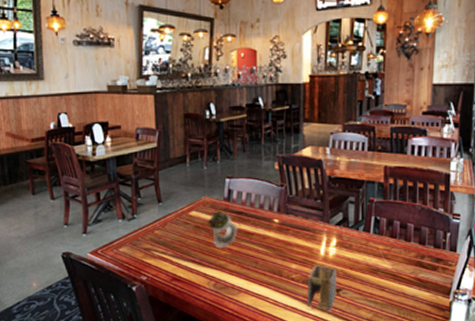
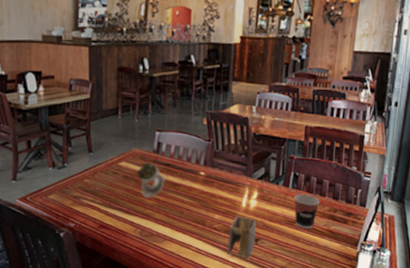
cup: none [376,240,406,277] -> present [294,194,320,228]

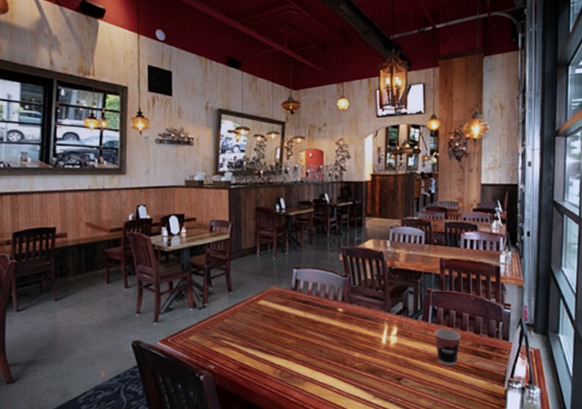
succulent plant: present [136,162,165,198] -> none [275,299,304,337]
napkin holder: present [228,216,256,259] -> none [370,354,398,400]

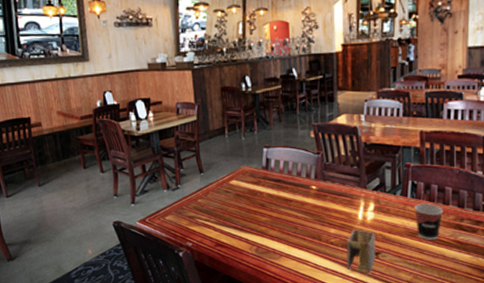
napkin holder: none [370,354,398,400] -> present [346,229,376,274]

